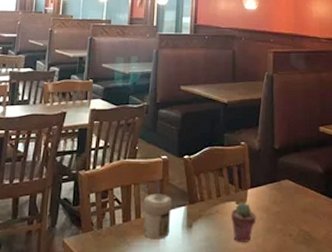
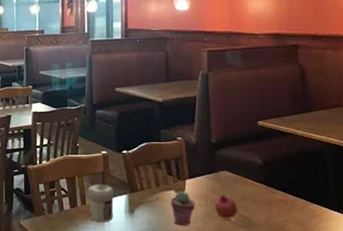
fruit: none [276,206,298,236] -> present [215,194,238,220]

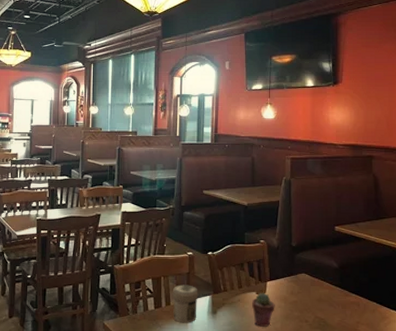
fruit: present [215,194,238,220] -> none [293,296,314,322]

